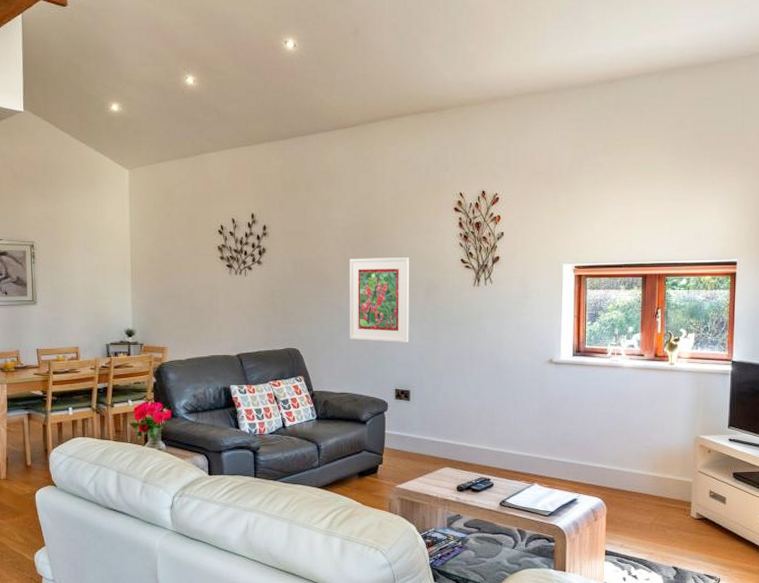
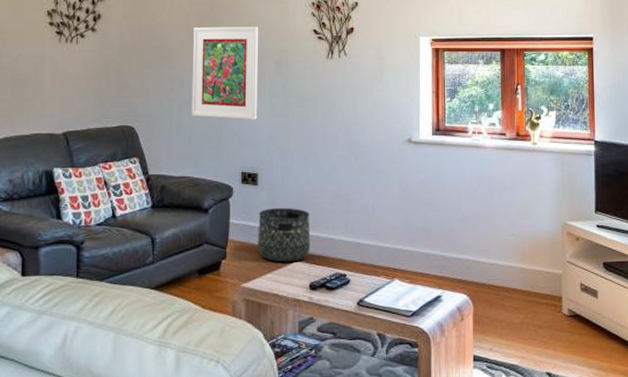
basket: none [411,420,458,468] -> present [258,207,311,263]

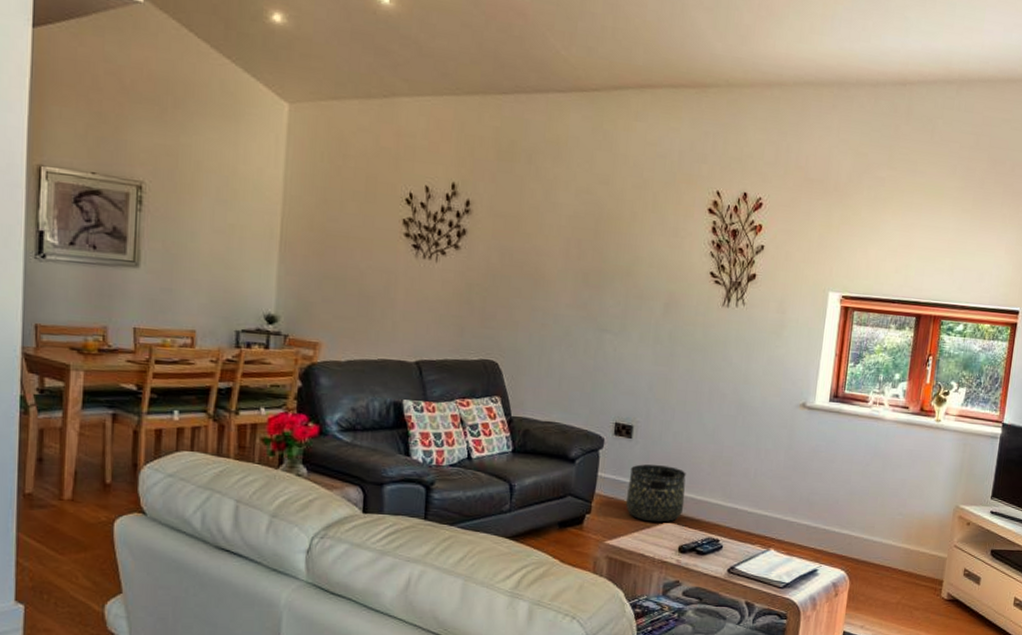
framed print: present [191,26,258,120] -> none [564,256,648,367]

